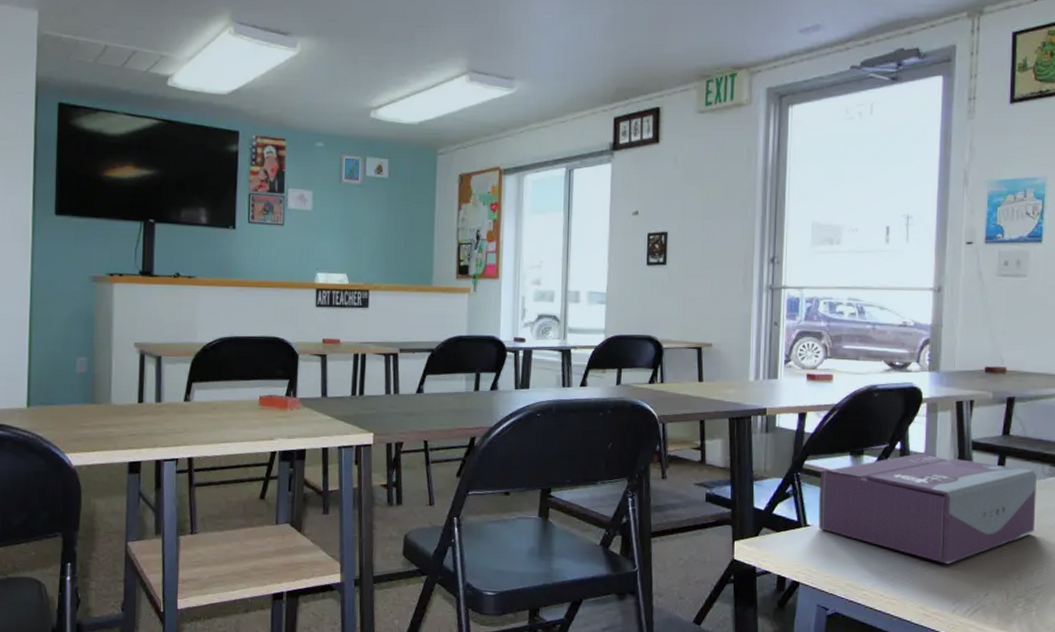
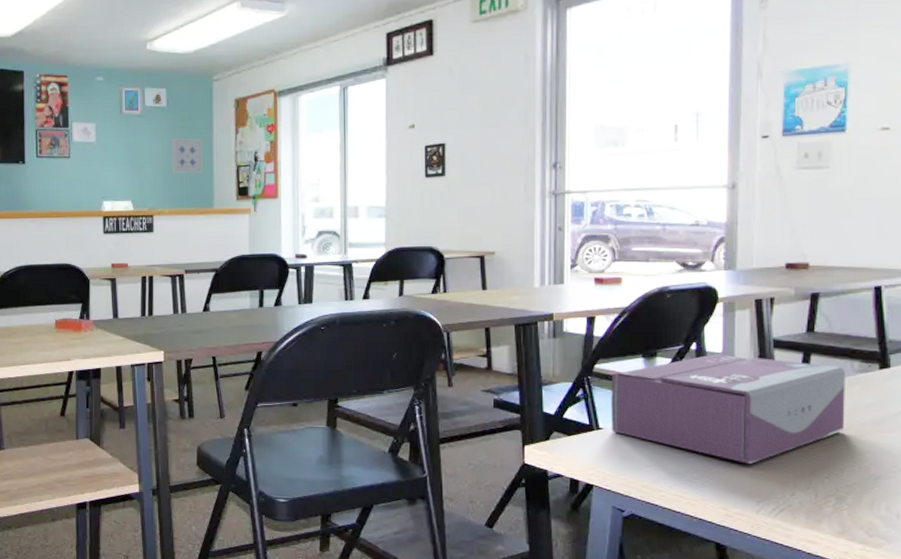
wall art: none [390,211,423,249] -> present [171,137,202,174]

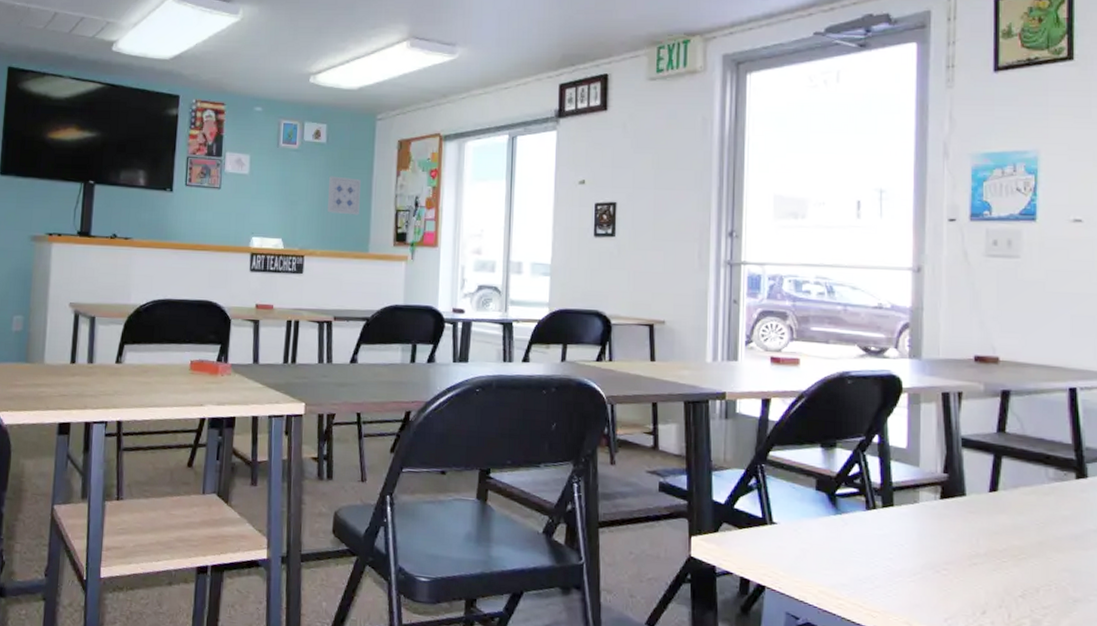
tissue box: present [611,353,845,464] -> none [786,448,1040,575]

